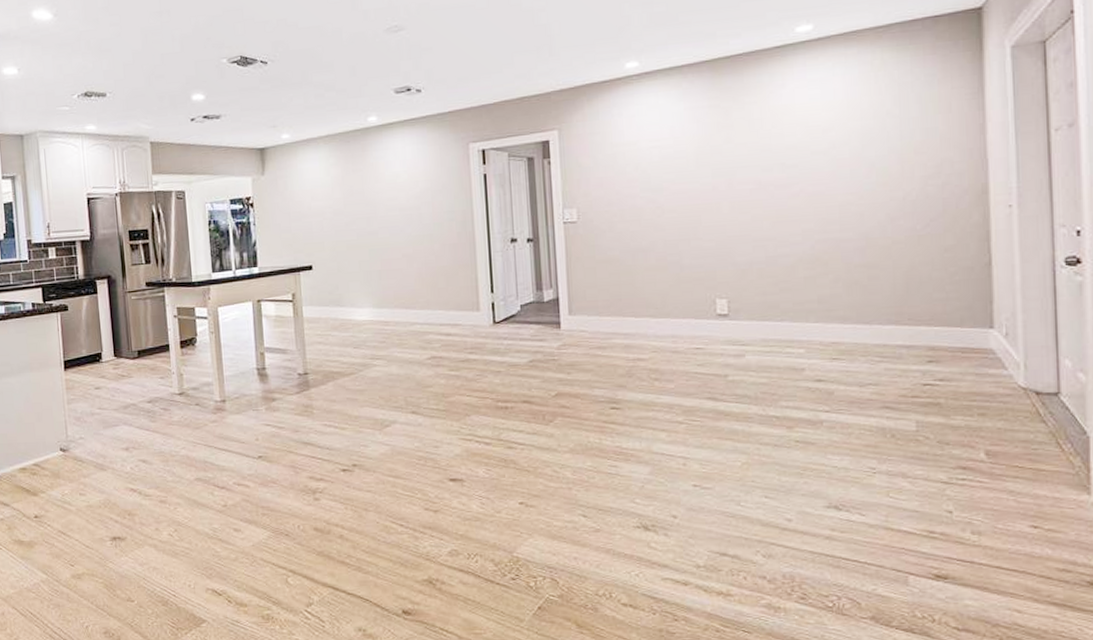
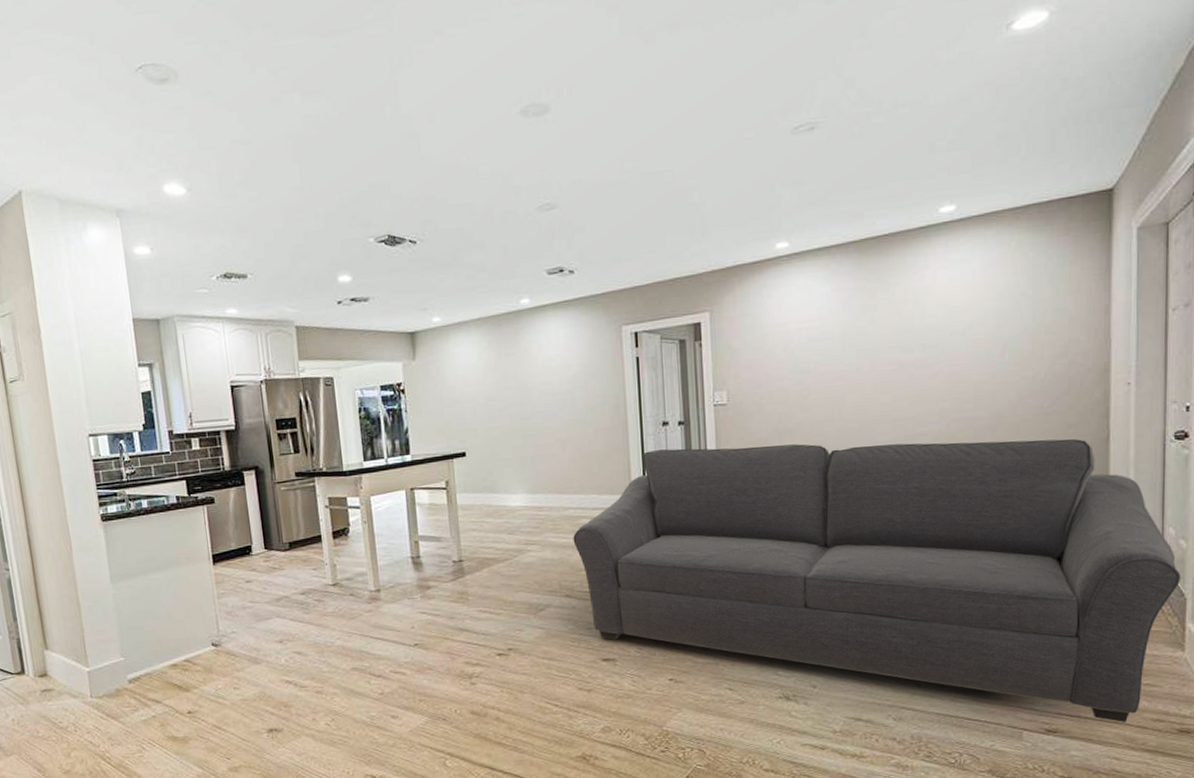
sofa: none [419,262,1082,571] -> present [573,438,1182,722]

